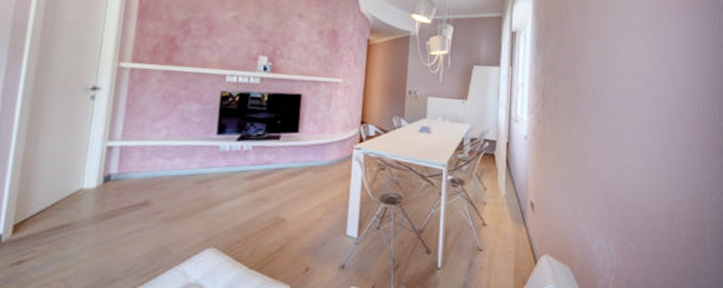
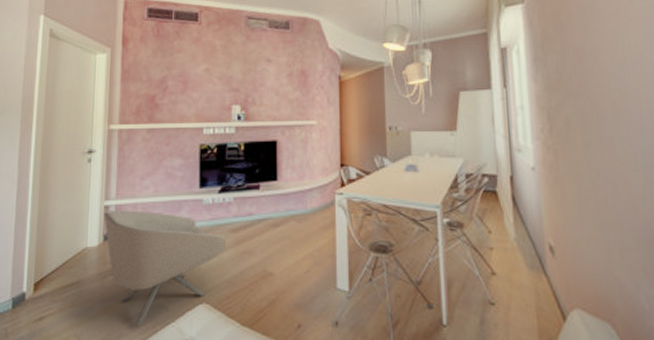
armchair: none [105,151,242,270] -> present [104,210,227,327]

